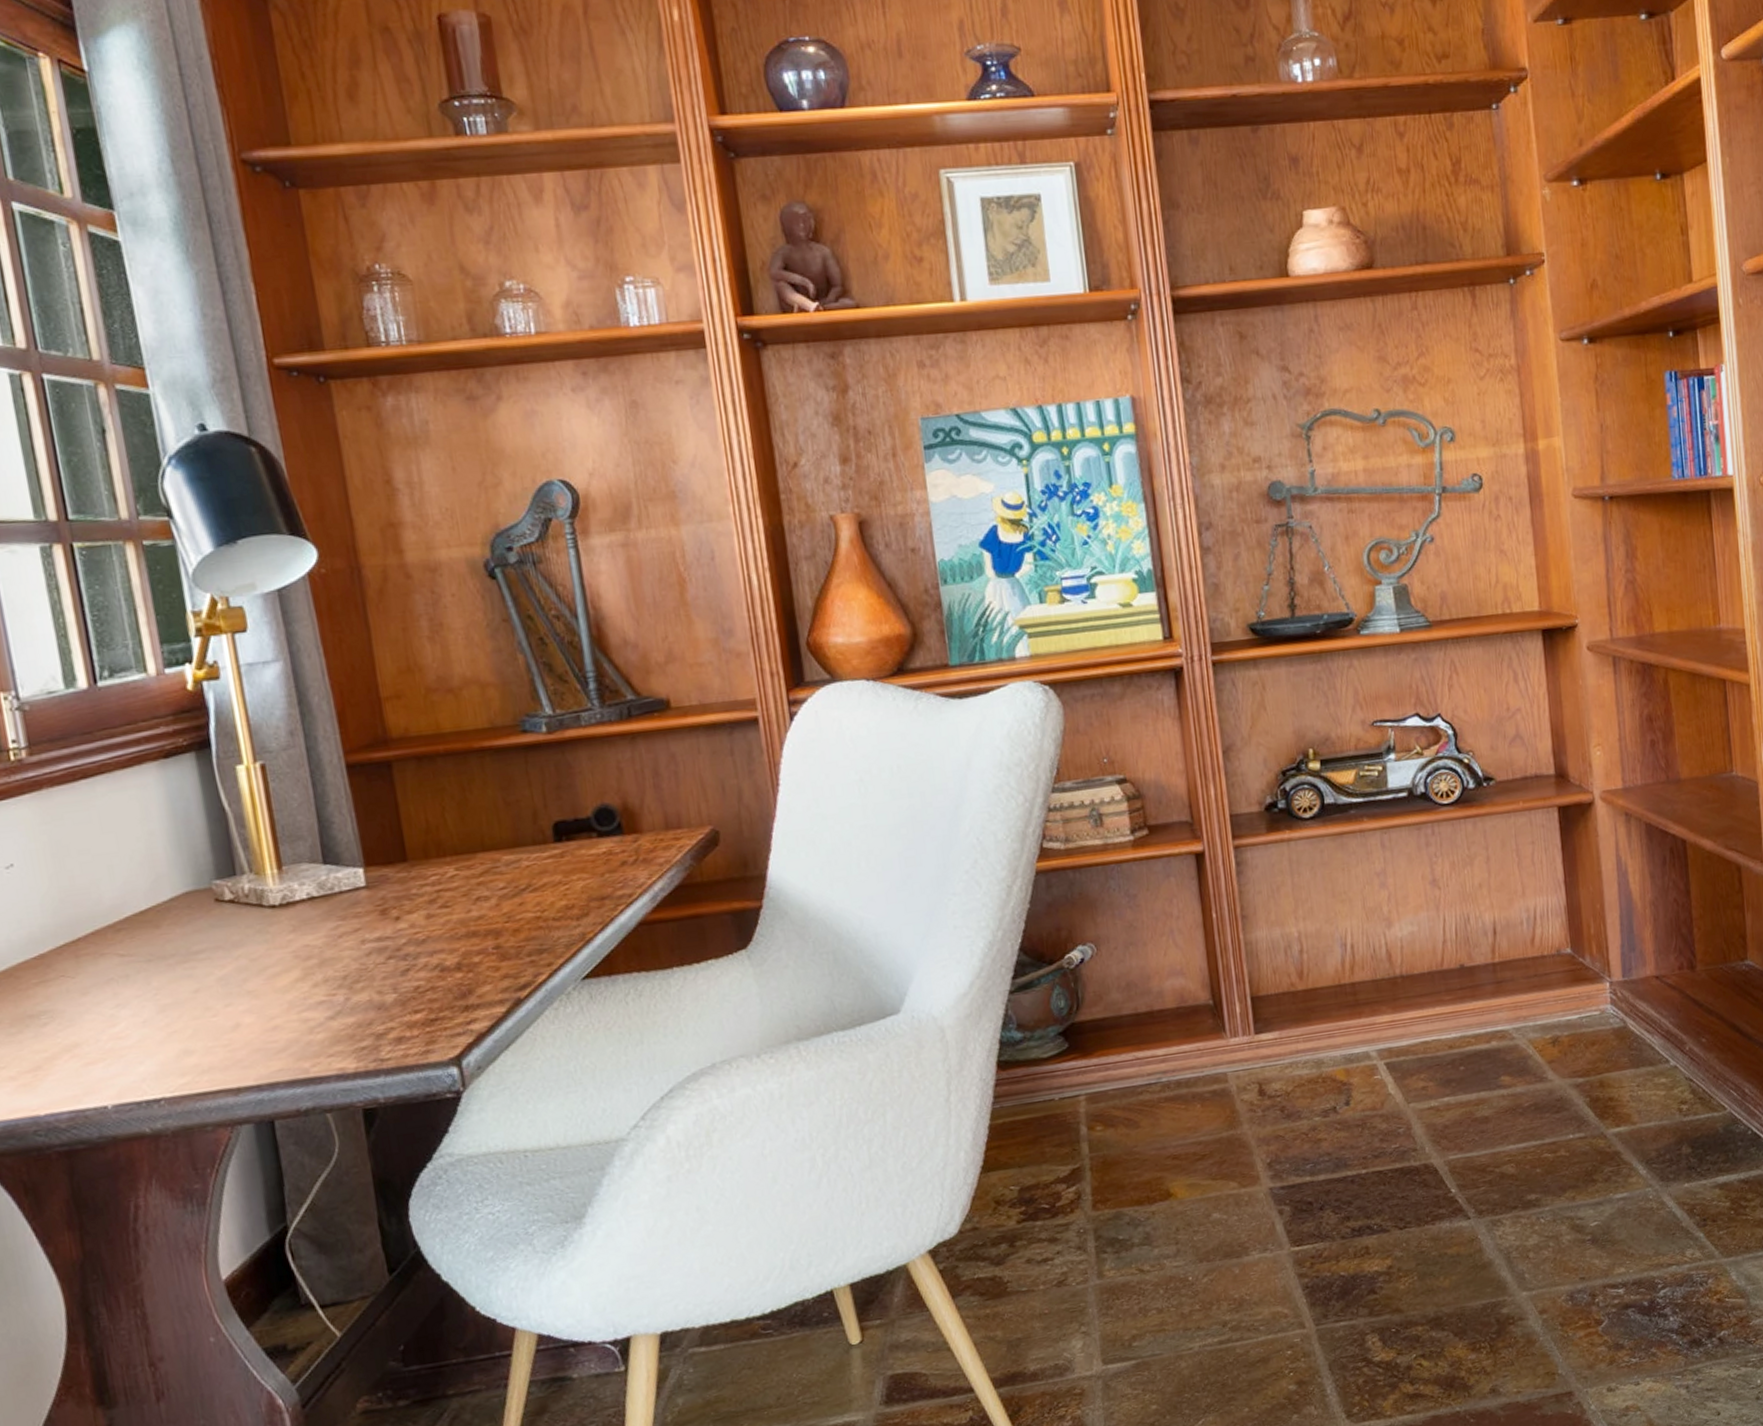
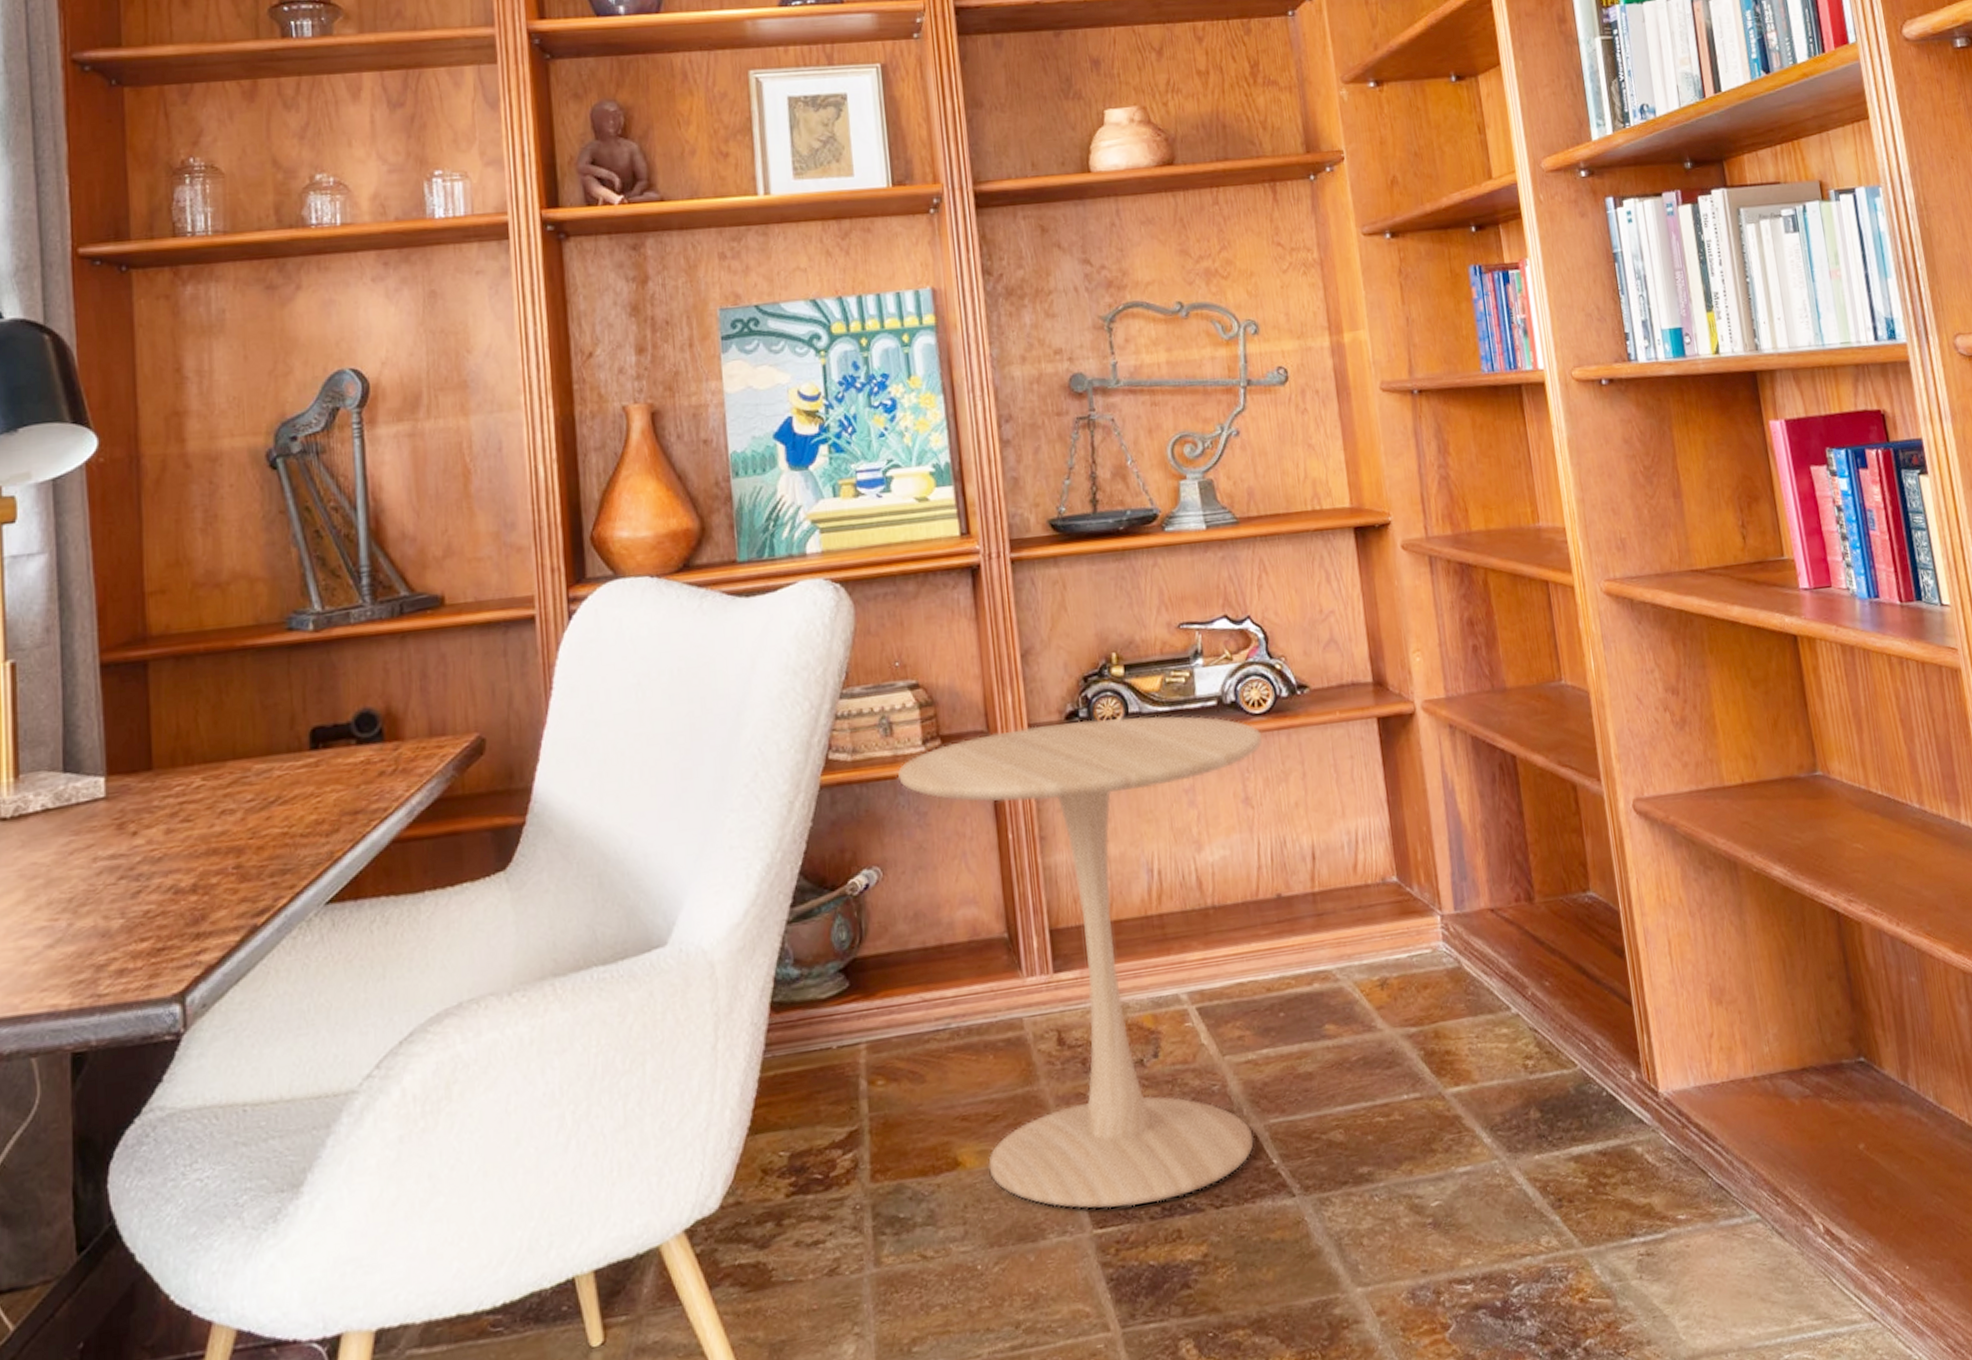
side table: none [1107,806,1450,1231] -> present [896,715,1263,1210]

